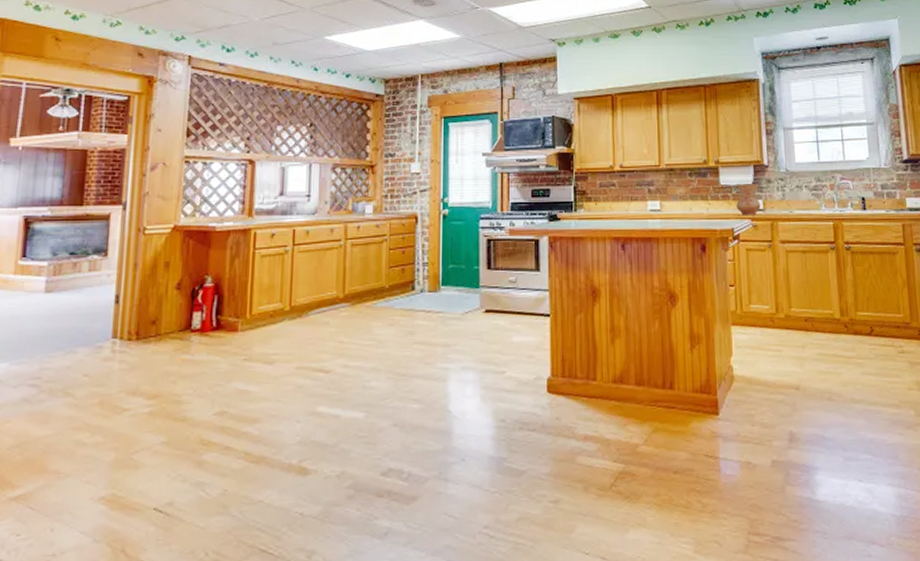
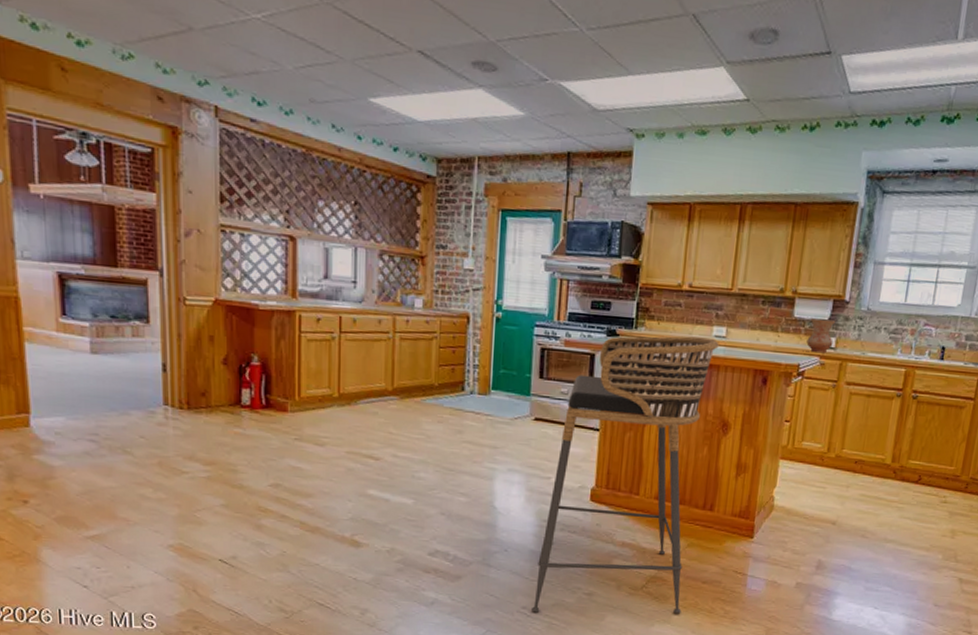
bar stool: none [495,213,656,532] -> present [532,336,719,614]

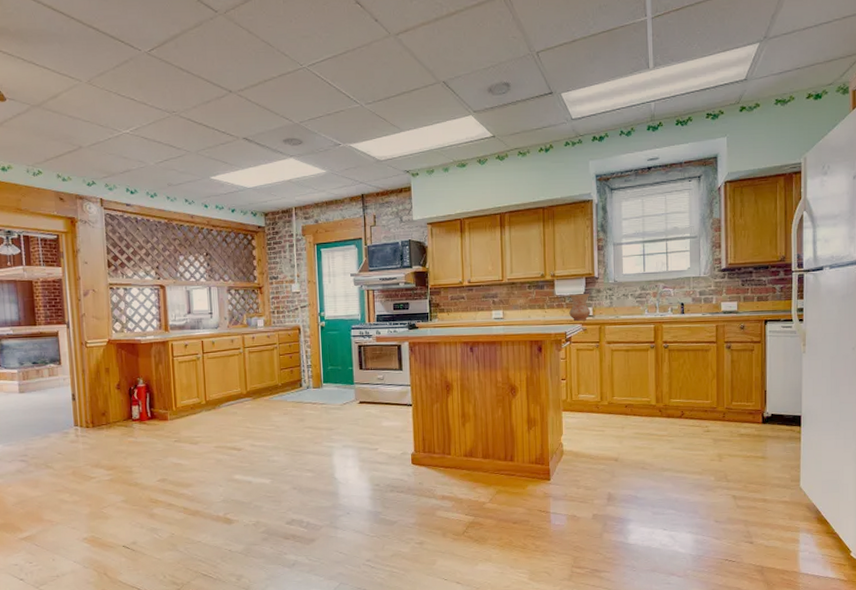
bar stool: present [532,336,719,614] -> none [375,320,499,564]

